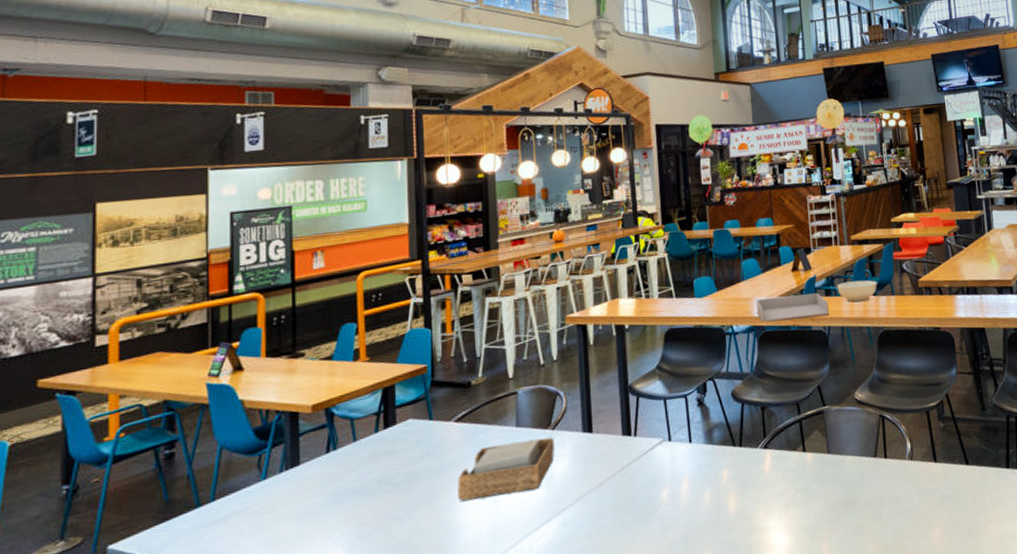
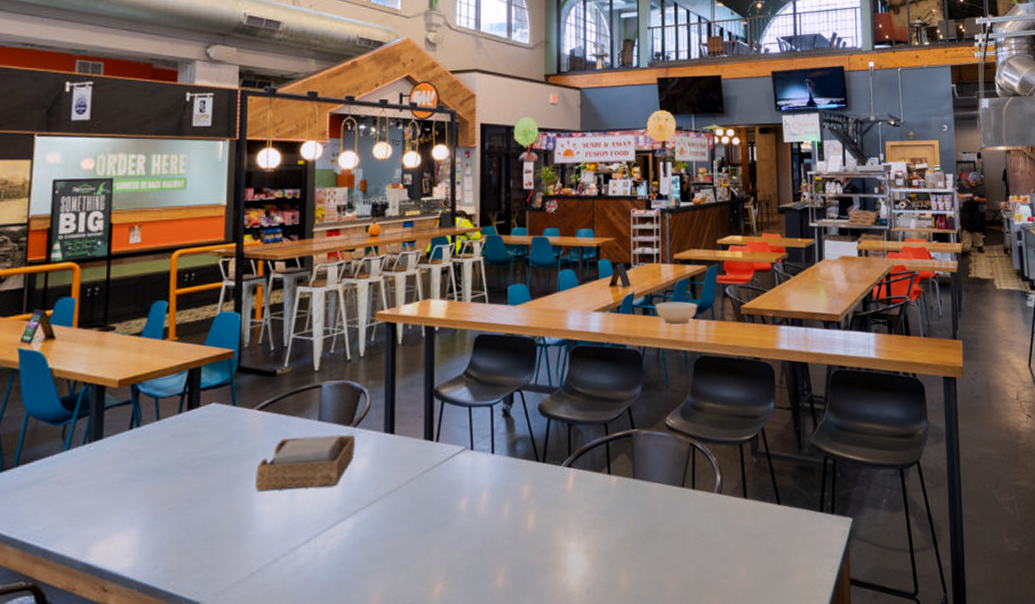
tray: present [755,293,829,323] -> none [570,311,645,337]

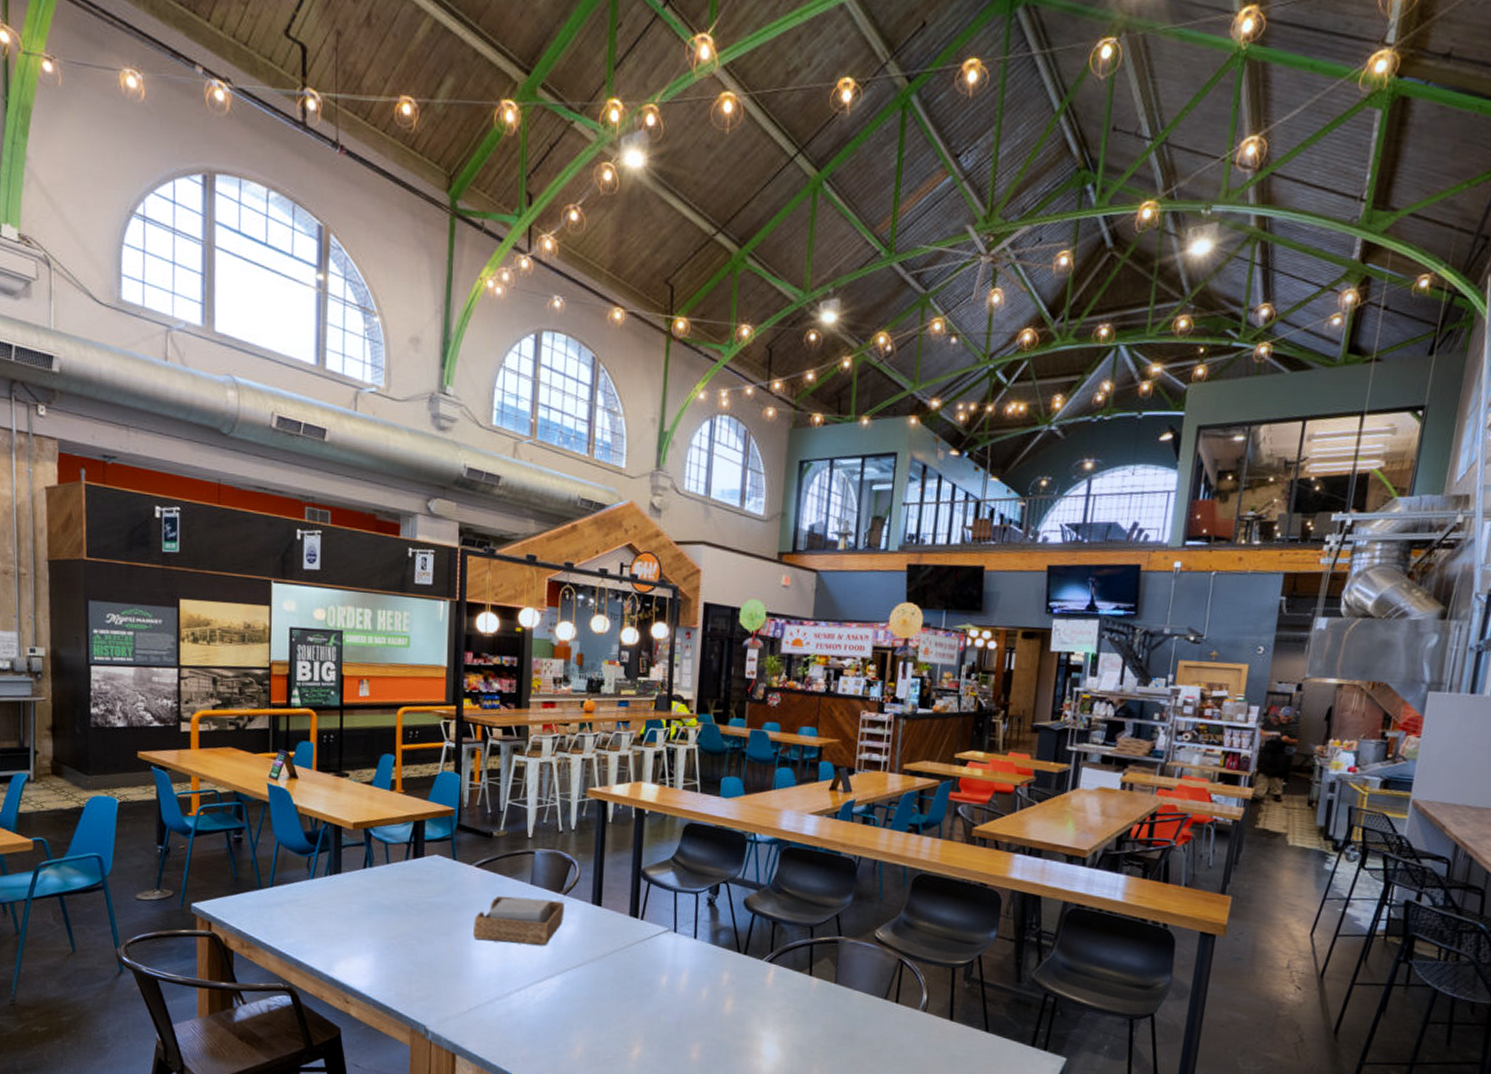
bowl: present [654,301,698,324] -> none [876,813,925,838]

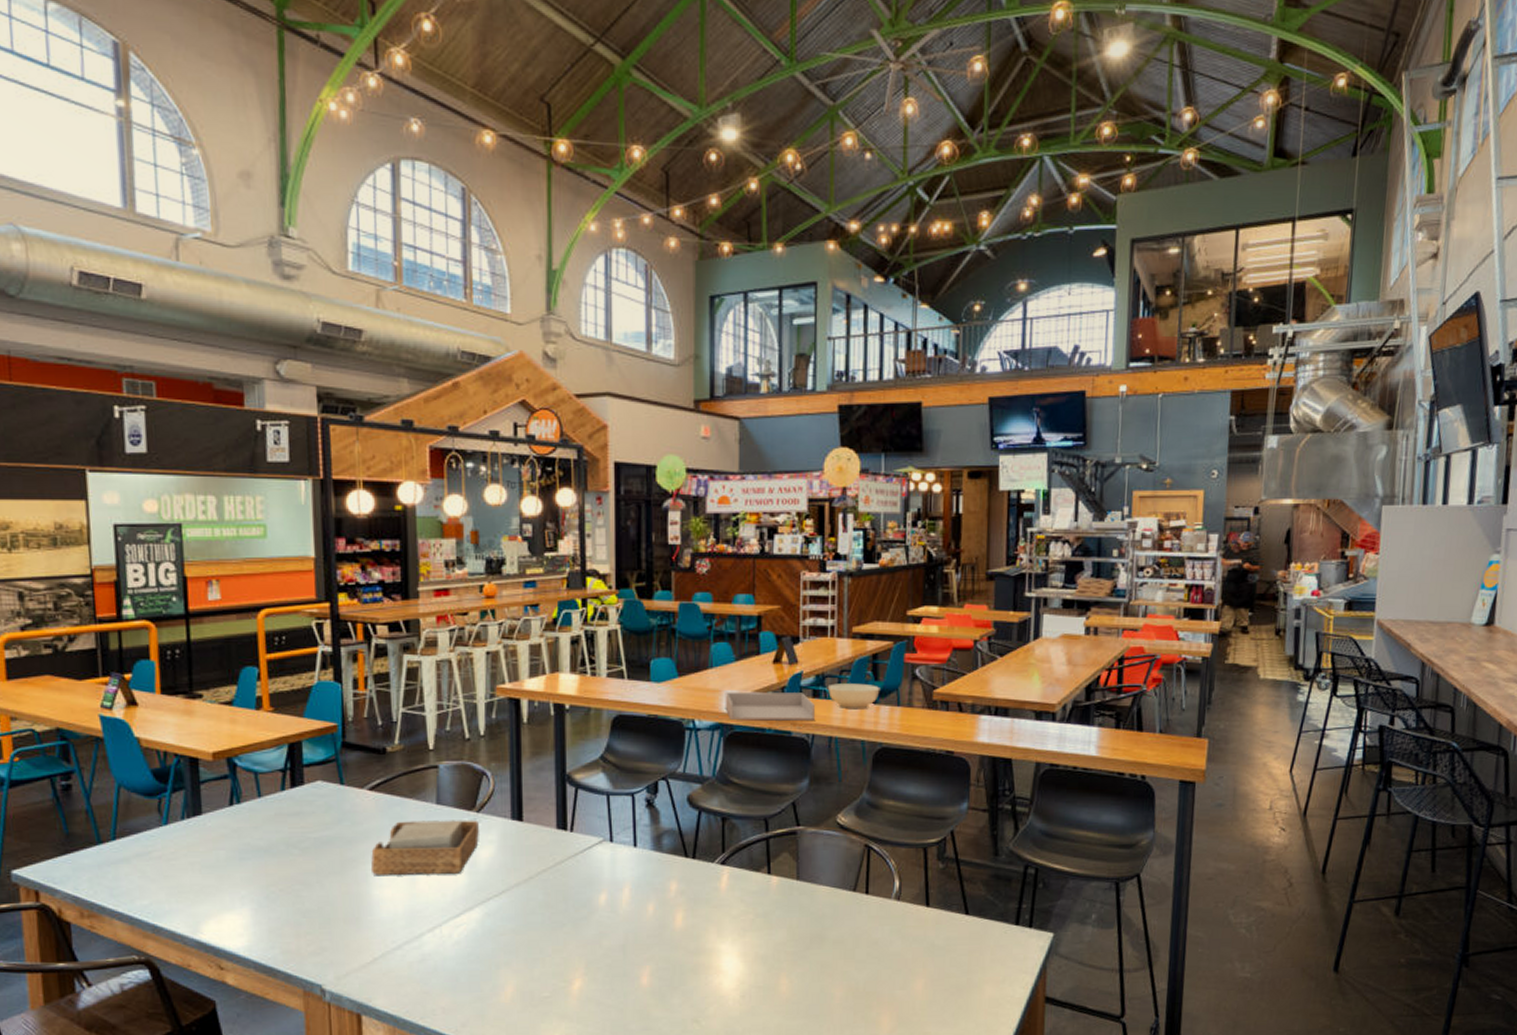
tray: none [783,811,864,844] -> present [725,691,815,721]
bowl: none [876,813,925,838] -> present [827,683,880,710]

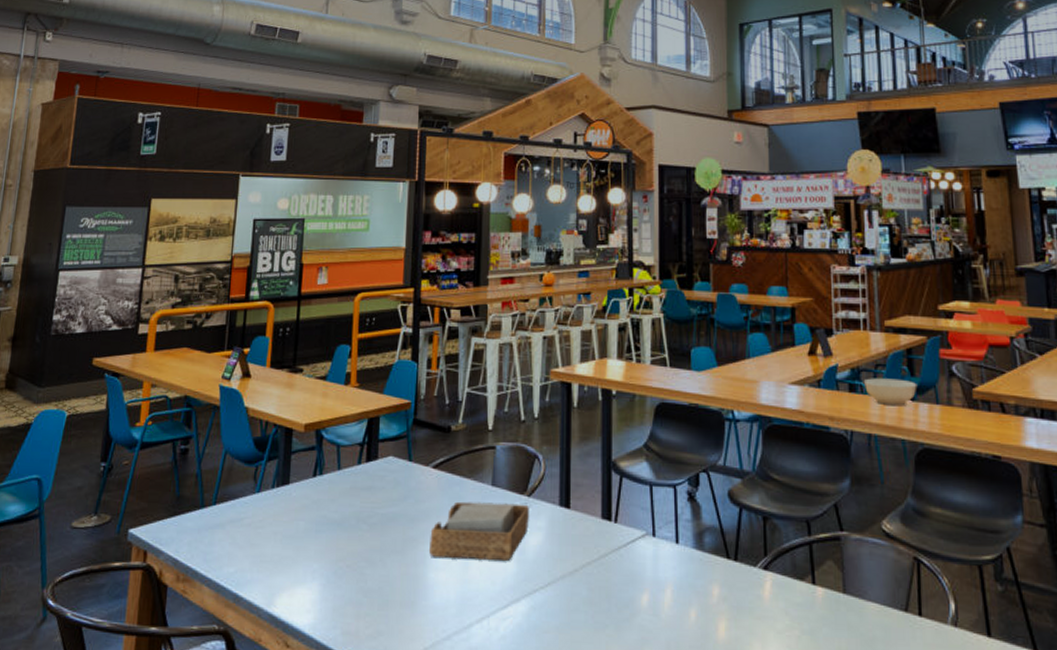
tray: present [725,691,815,721] -> none [762,383,852,416]

